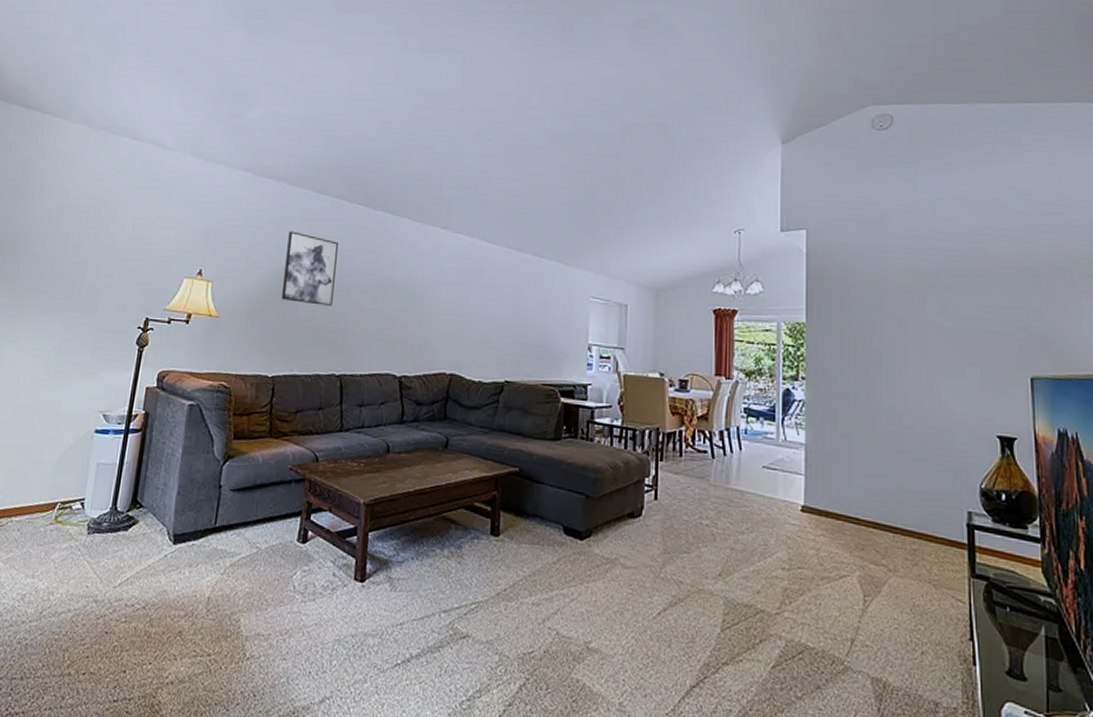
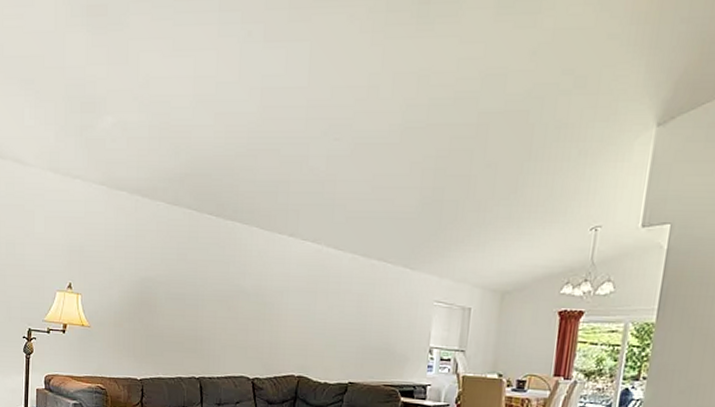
wall art: present [281,231,338,306] -> none [143,243,191,315]

